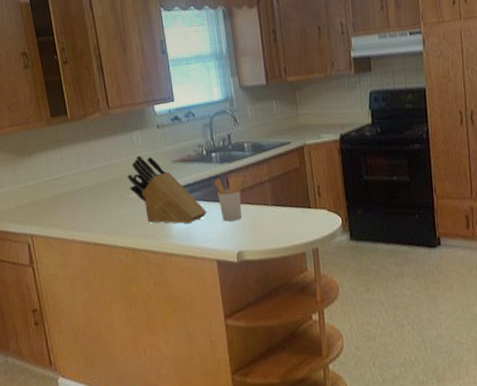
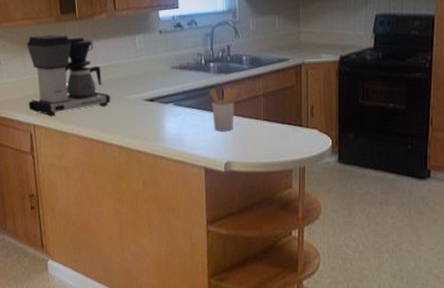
coffee maker: none [16,138,112,224] -> present [26,35,111,116]
knife block: present [127,156,207,224] -> none [126,59,200,130]

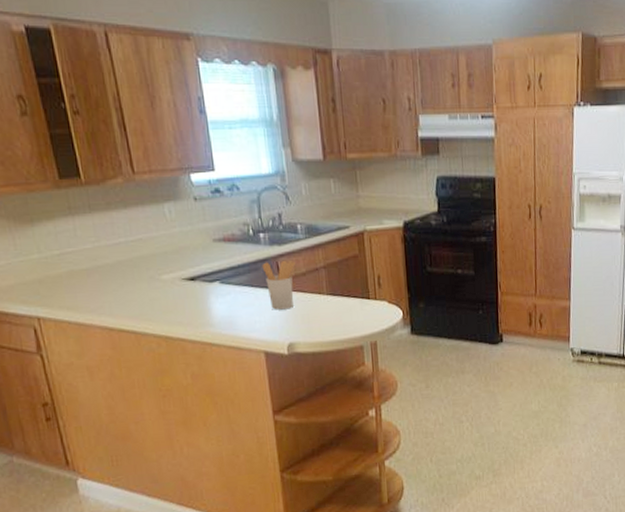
coffee maker: present [26,35,111,116] -> none [14,204,140,306]

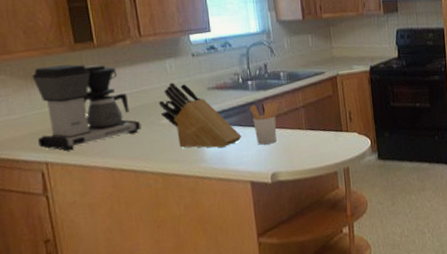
coffee maker: none [14,204,140,306] -> present [32,64,141,151]
knife block: none [157,231,254,312] -> present [158,83,242,148]

